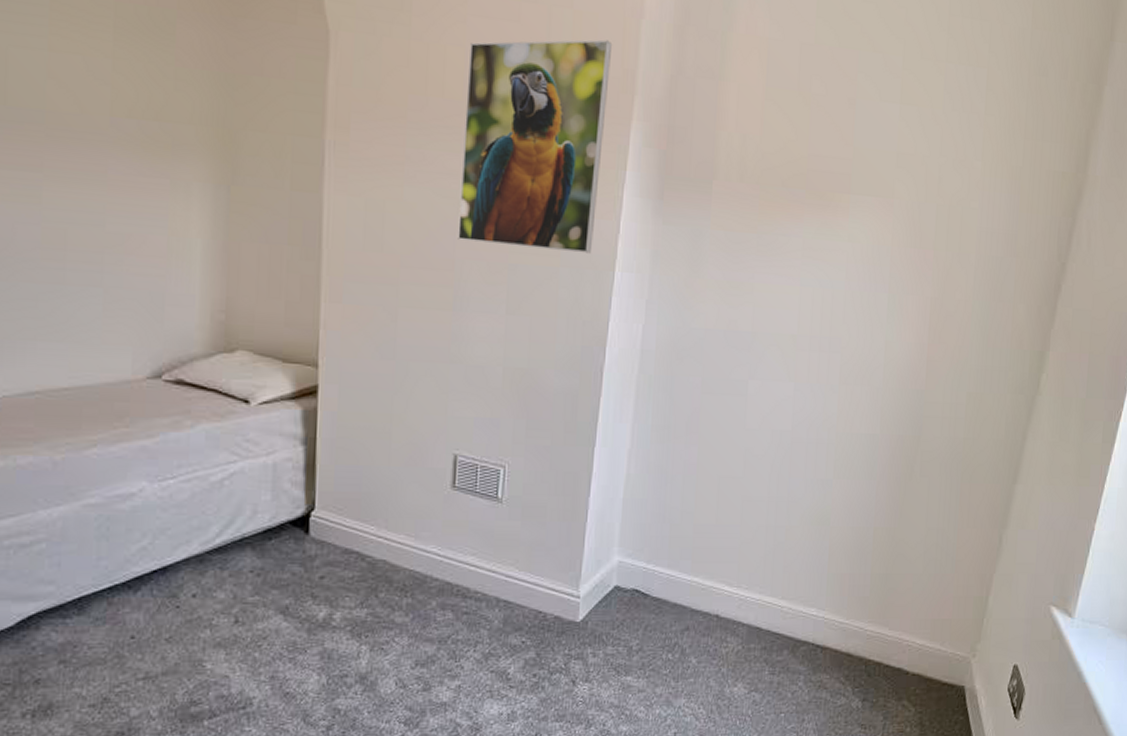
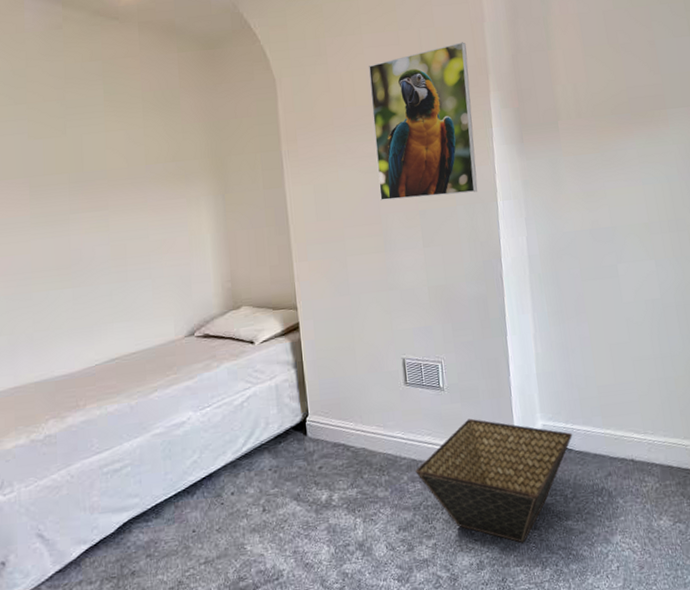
basket: none [448,542,653,696] -> present [415,418,573,544]

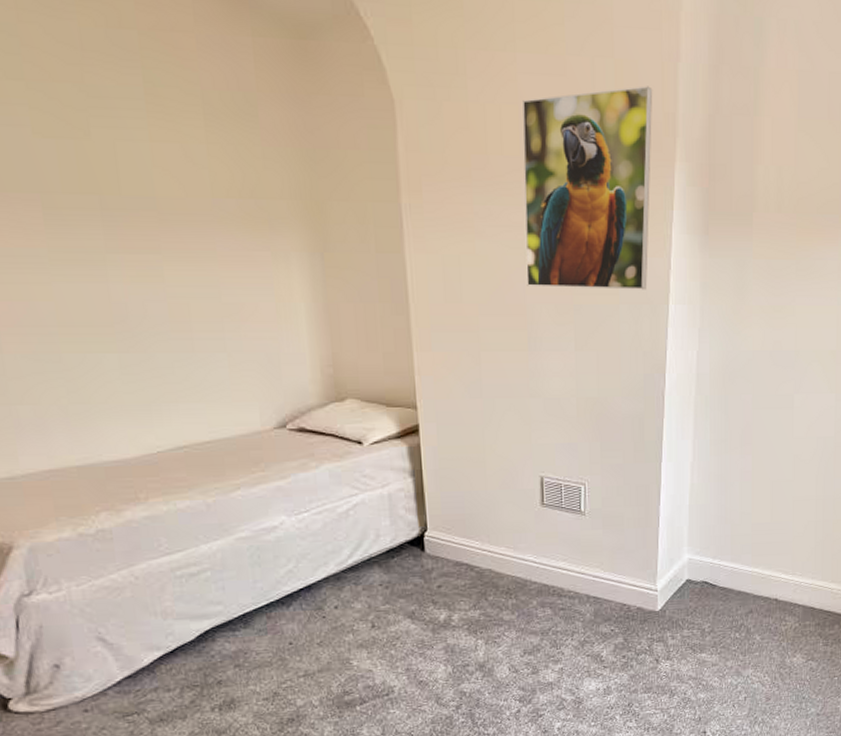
basket: present [415,418,573,544] -> none [546,547,719,672]

